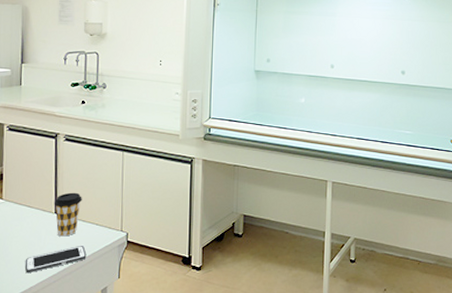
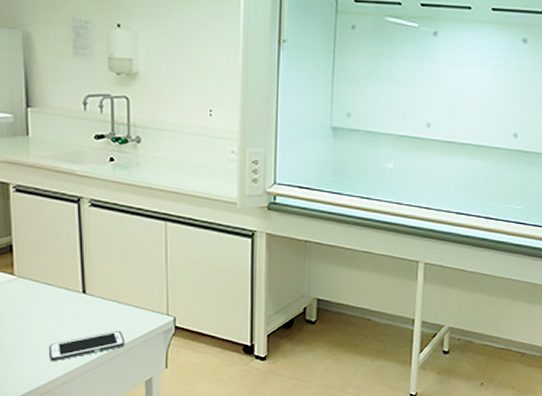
coffee cup: present [54,192,82,237] -> none [80,268,116,320]

